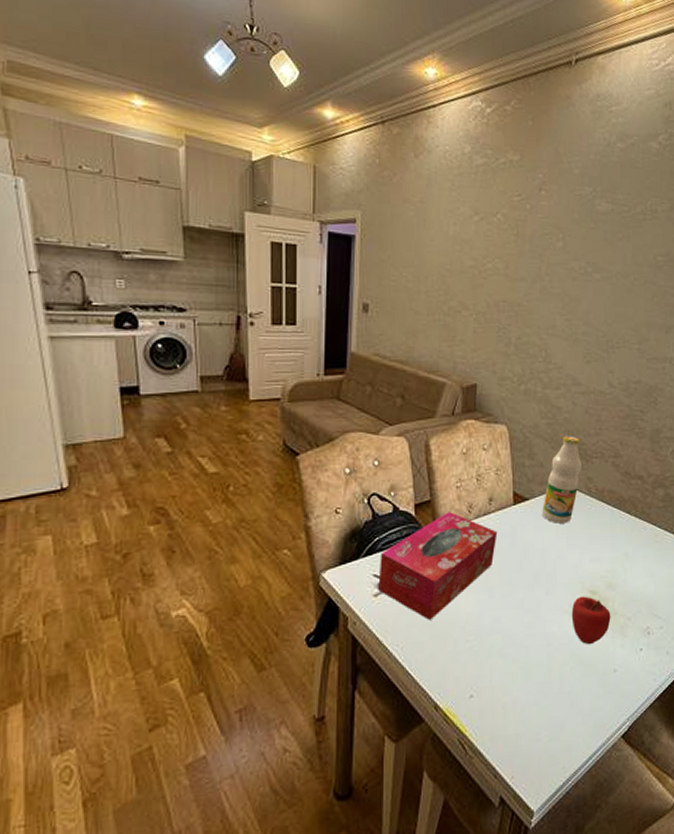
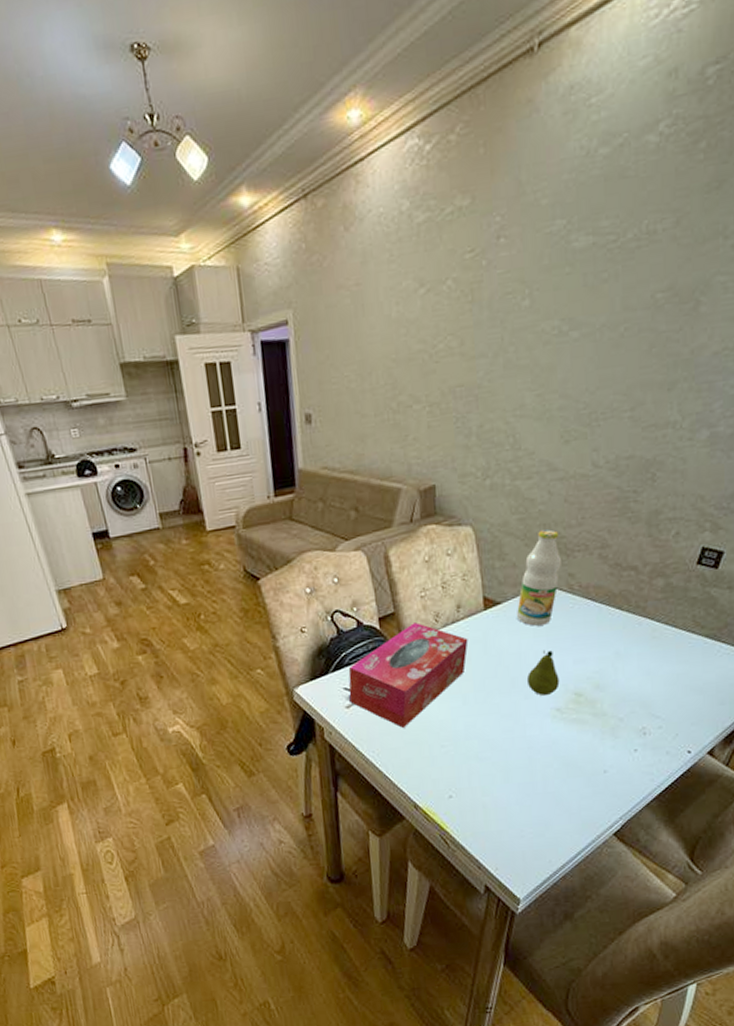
fruit: none [548,547,577,592] -> present [526,649,560,695]
apple: present [571,596,611,645] -> none [553,698,600,747]

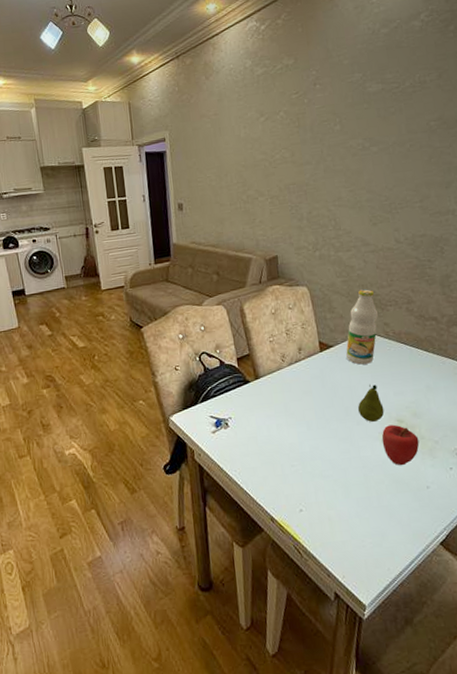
tissue box: present [348,622,468,729] -> none [213,362,309,451]
apple: none [553,698,600,747] -> present [381,424,420,466]

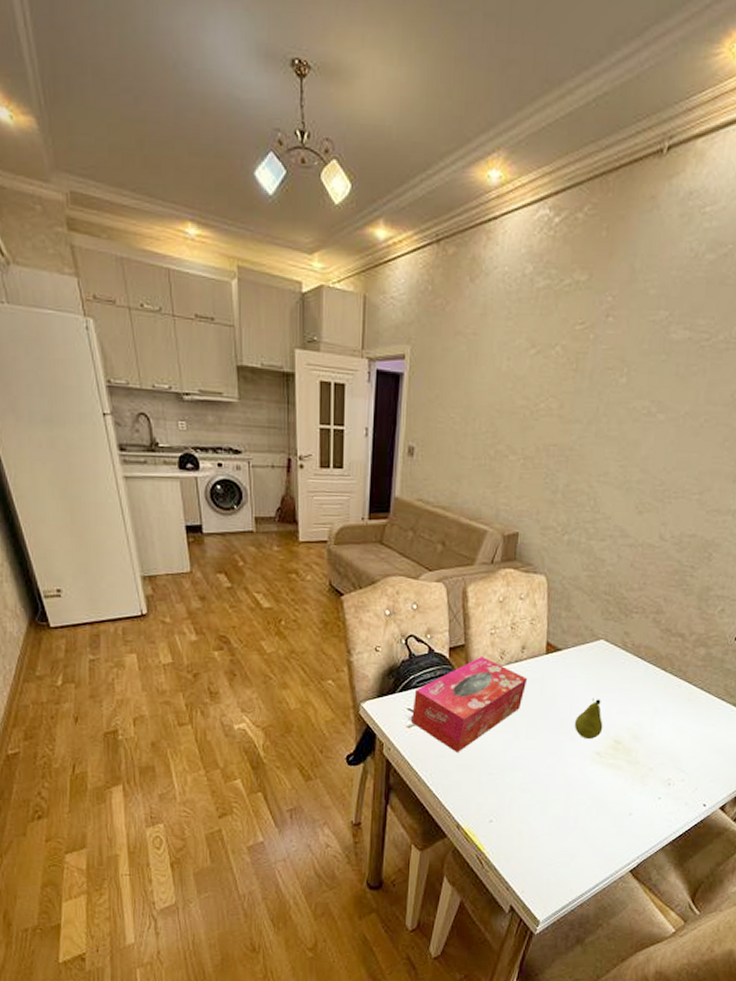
tissue box: none [213,362,309,451] -> present [411,657,528,754]
bottle: present [346,289,379,365] -> none [574,589,622,675]
apple: present [381,424,420,466] -> none [593,745,633,789]

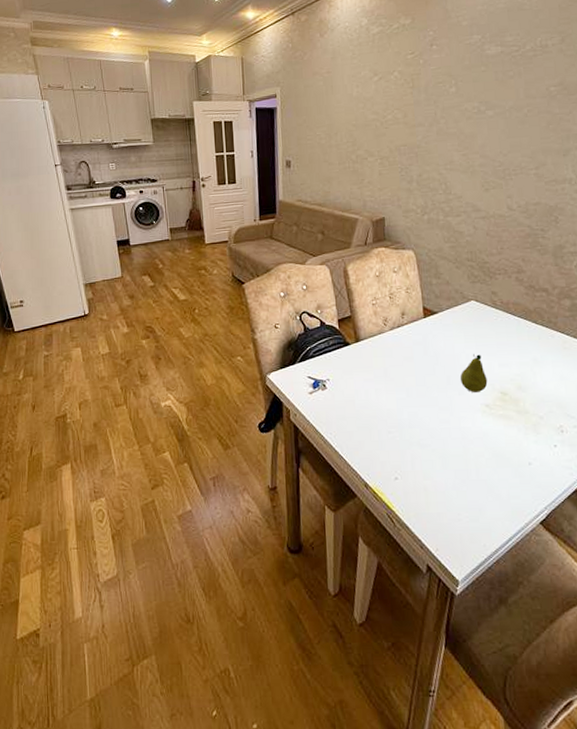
tissue box: present [411,657,528,754] -> none [312,325,411,415]

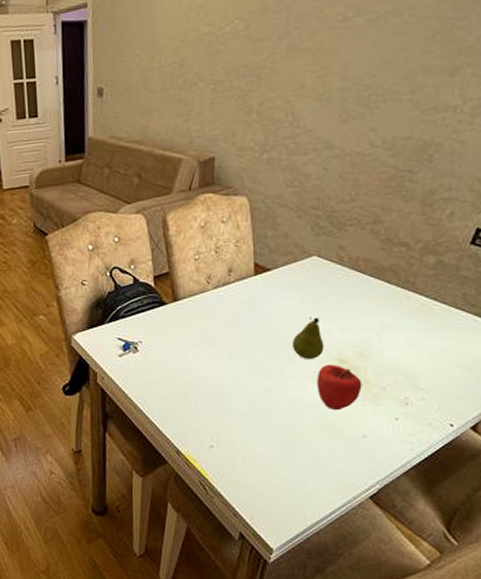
apple: none [483,397,523,440] -> present [316,364,362,411]

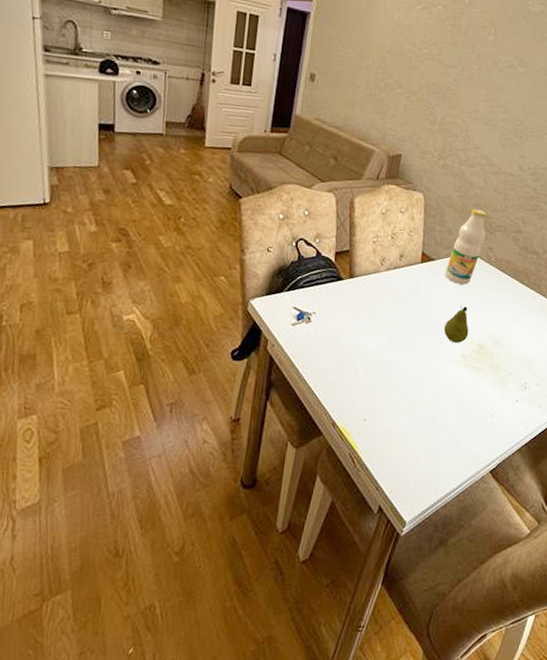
bottle: none [286,203,334,293] -> present [445,209,487,285]
apple: present [316,364,362,411] -> none [459,349,494,391]

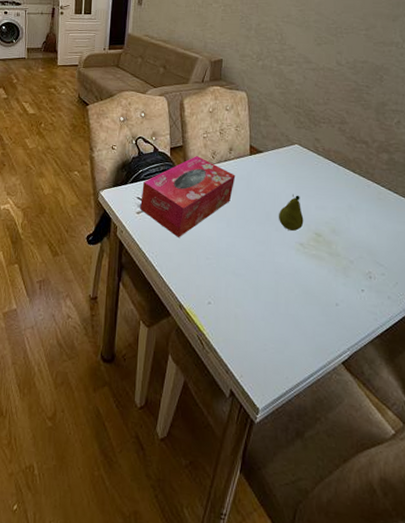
tissue box: none [296,262,404,353] -> present [140,156,236,239]
bottle: present [445,209,487,285] -> none [274,103,311,175]

